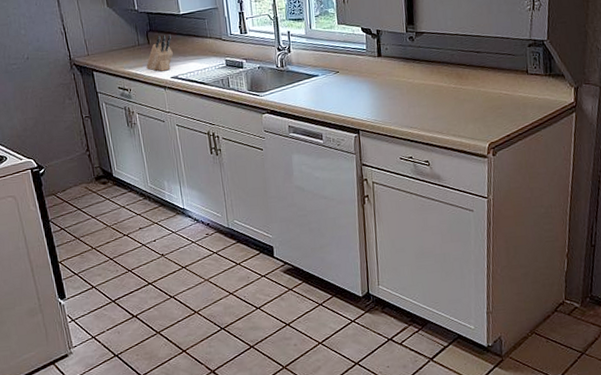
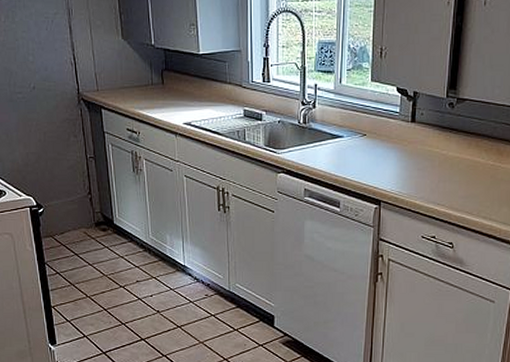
knife block: present [146,34,173,71] -> none [158,76,188,116]

